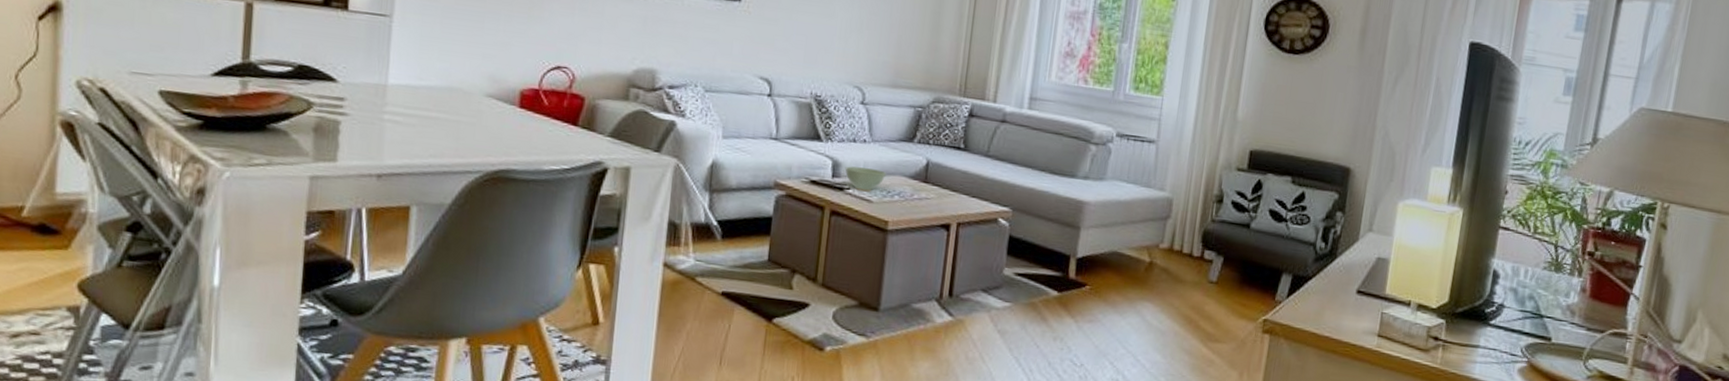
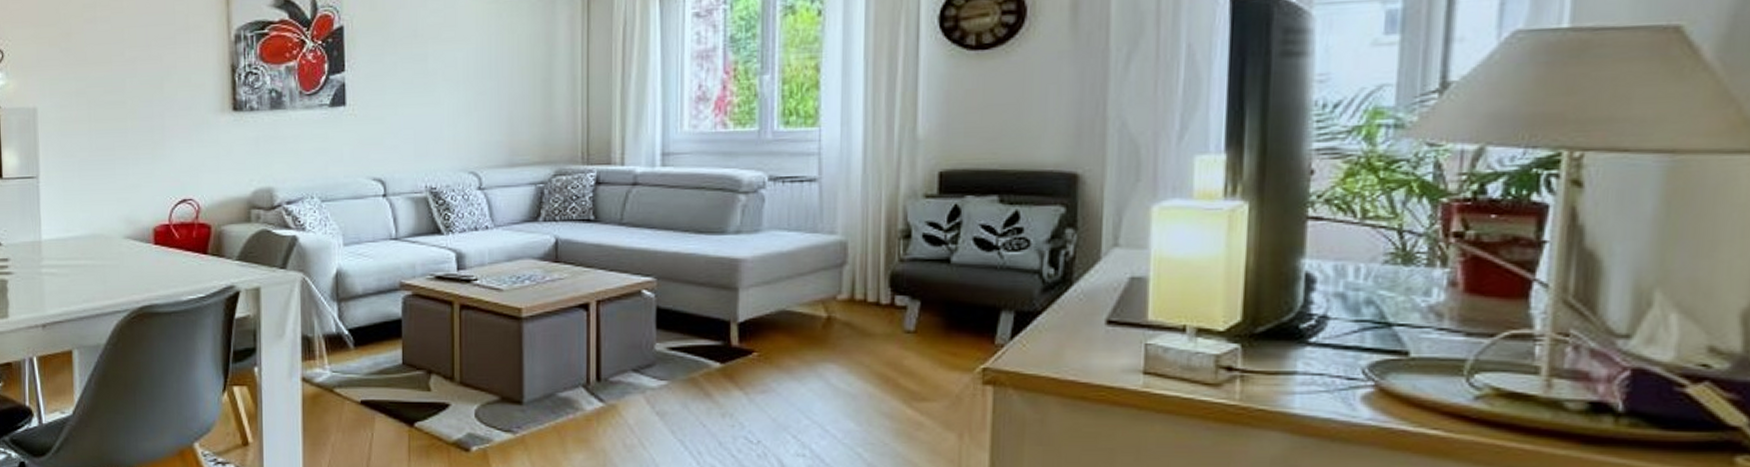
bowl: present [845,166,887,192] -> none [469,255,514,281]

